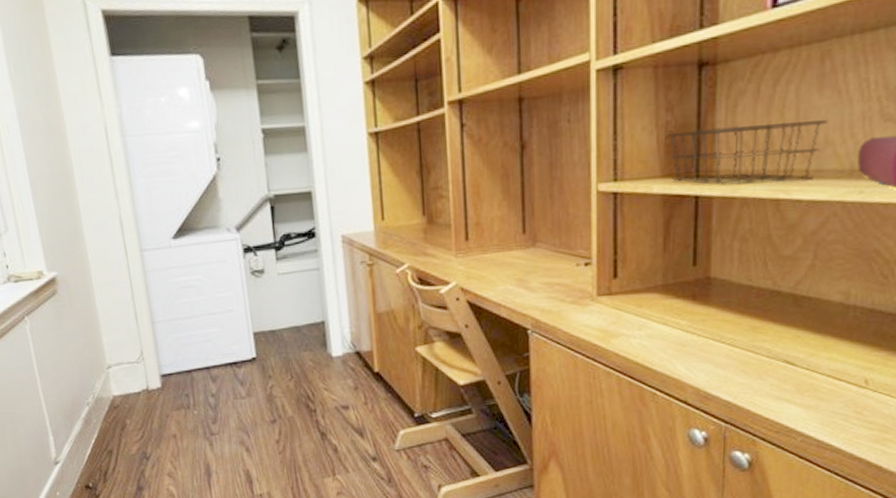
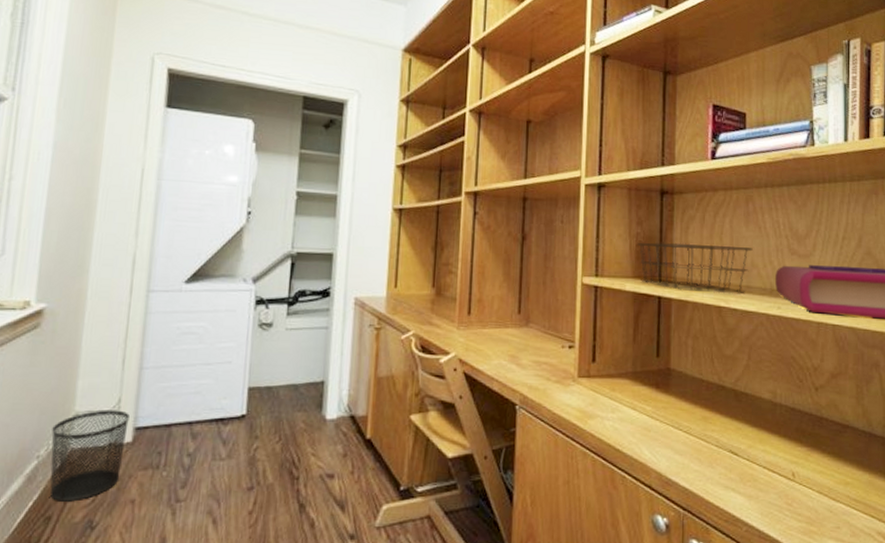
waste bin: none [92,361,159,439] -> present [49,409,129,502]

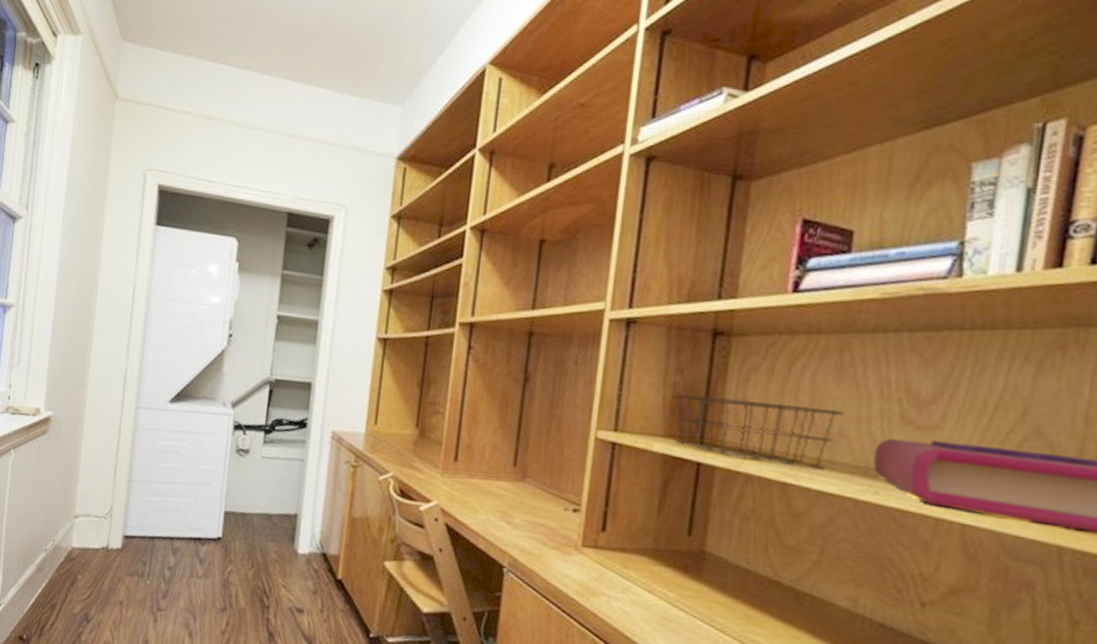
waste bin: present [49,409,129,502] -> none [54,515,119,595]

